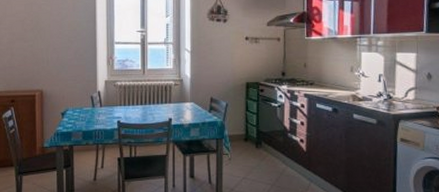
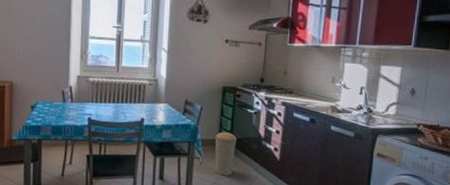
trash can: none [241,127,264,170] -> present [214,132,238,176]

